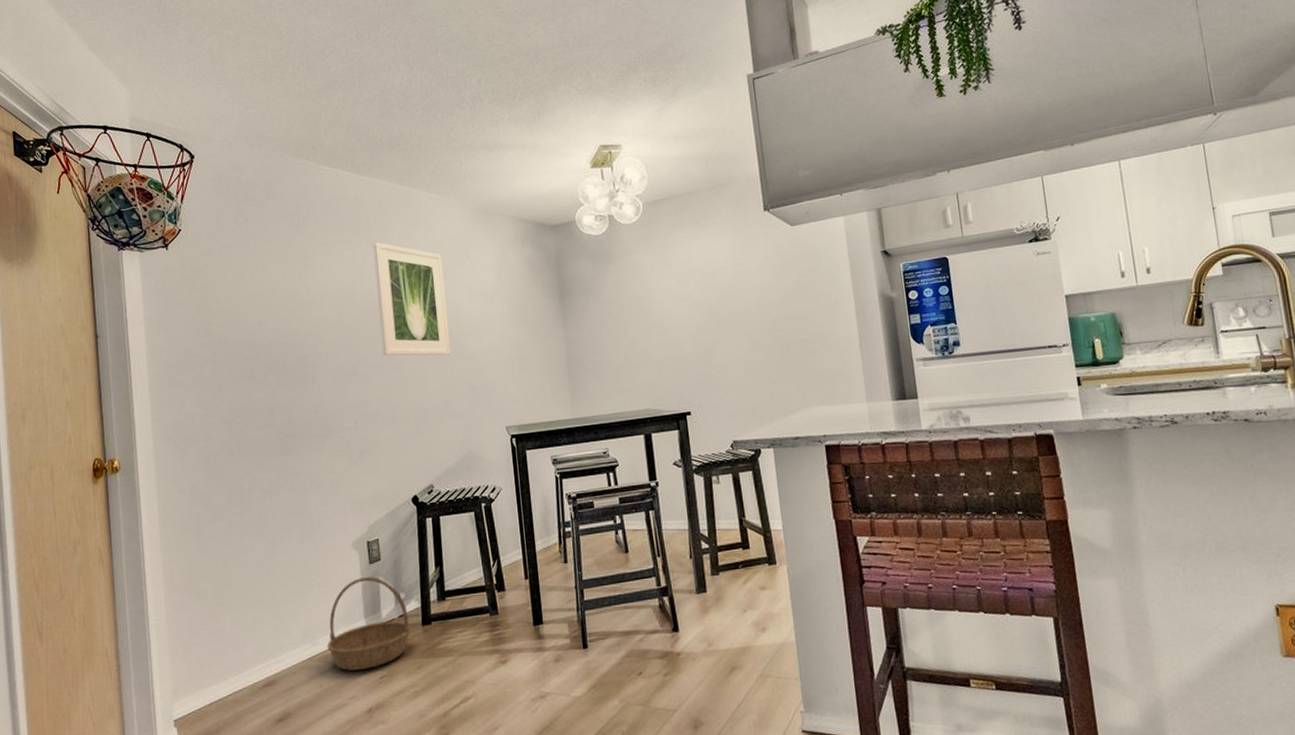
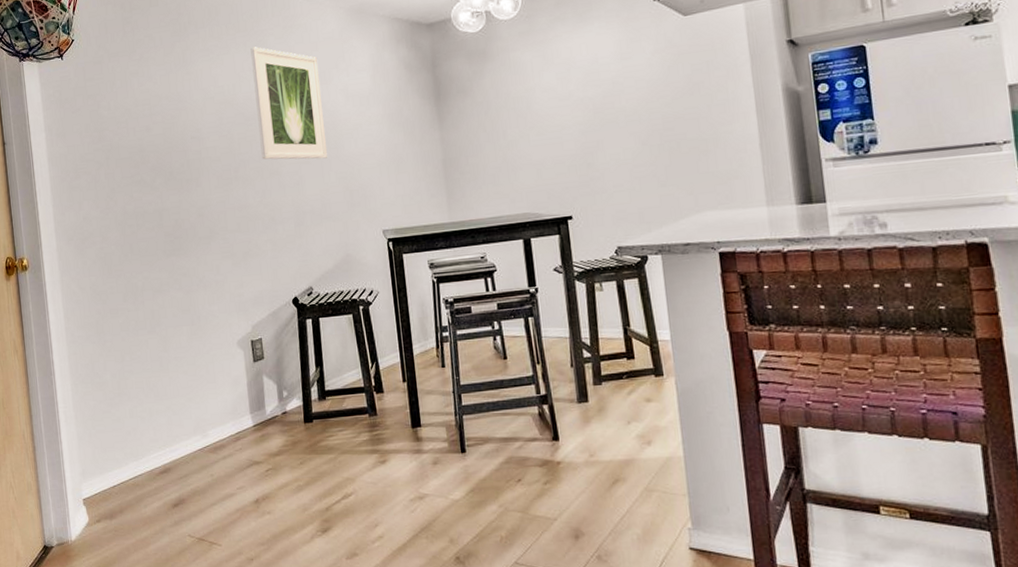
basket: present [327,576,411,671] -> none [216,374,294,463]

